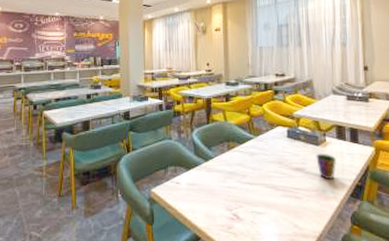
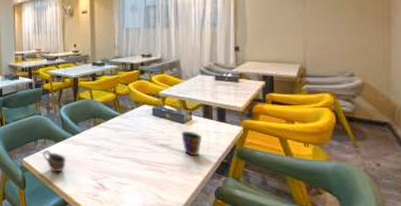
cup: none [172,178,199,204] -> present [42,149,67,172]

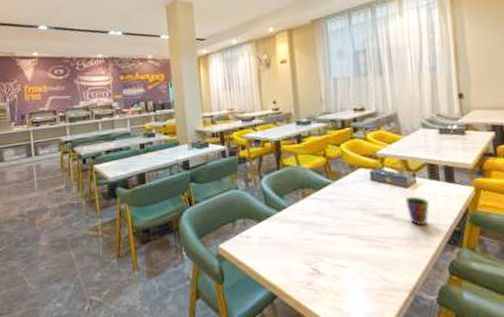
cup: present [42,149,67,172] -> none [241,231,273,259]

